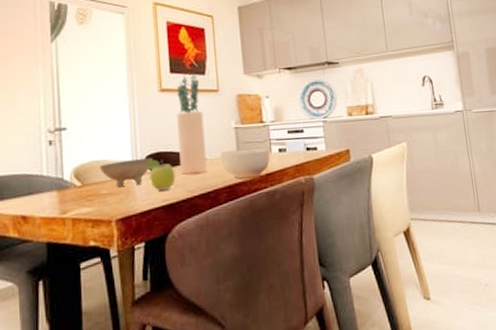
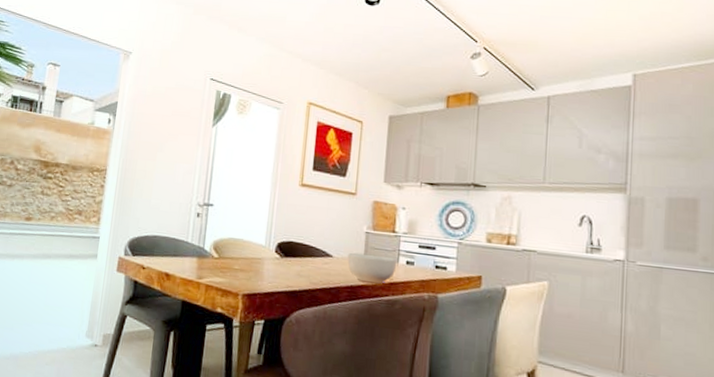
bowl: present [99,157,153,188] -> none [235,242,284,267]
fruit: present [145,159,176,191] -> none [275,247,302,278]
vase: present [176,71,207,175] -> none [307,172,339,269]

